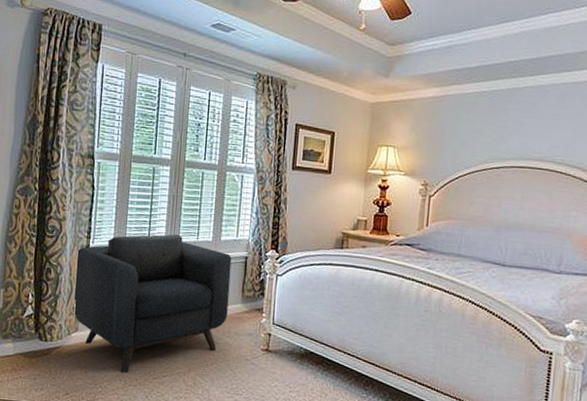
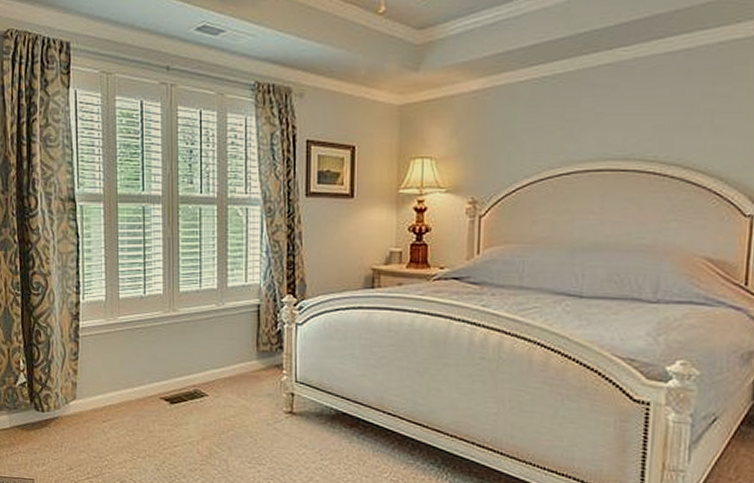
armchair: present [73,234,232,373] -> none [65,283,242,444]

